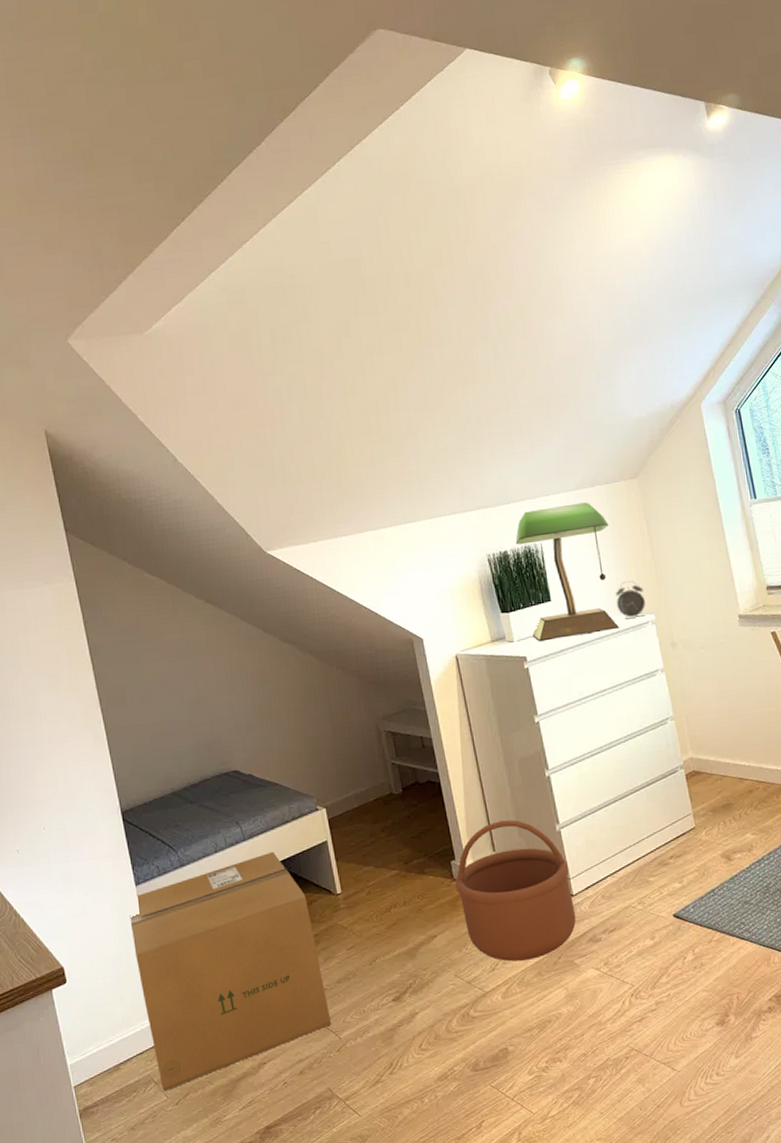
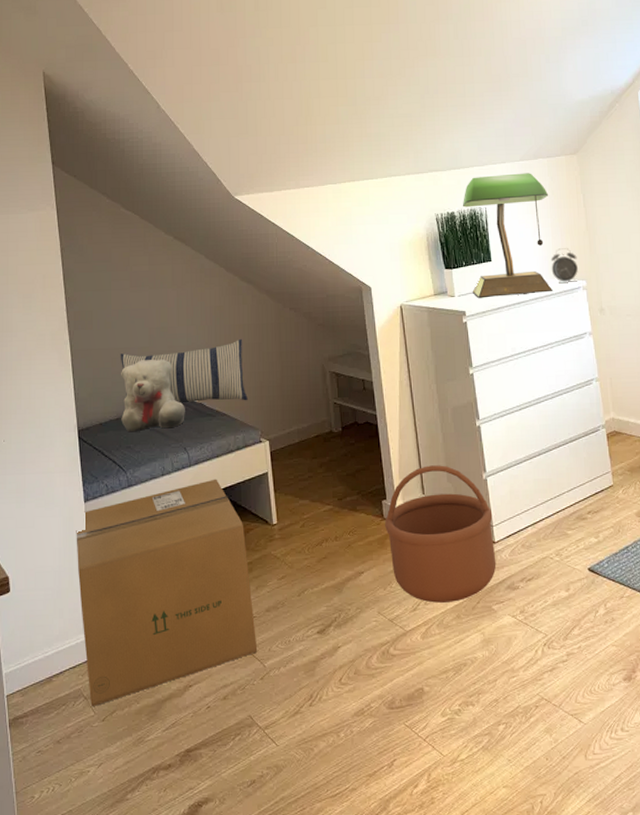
pillow: none [158,703,300,776] -> present [120,338,248,404]
teddy bear: none [160,731,234,810] -> present [120,359,185,432]

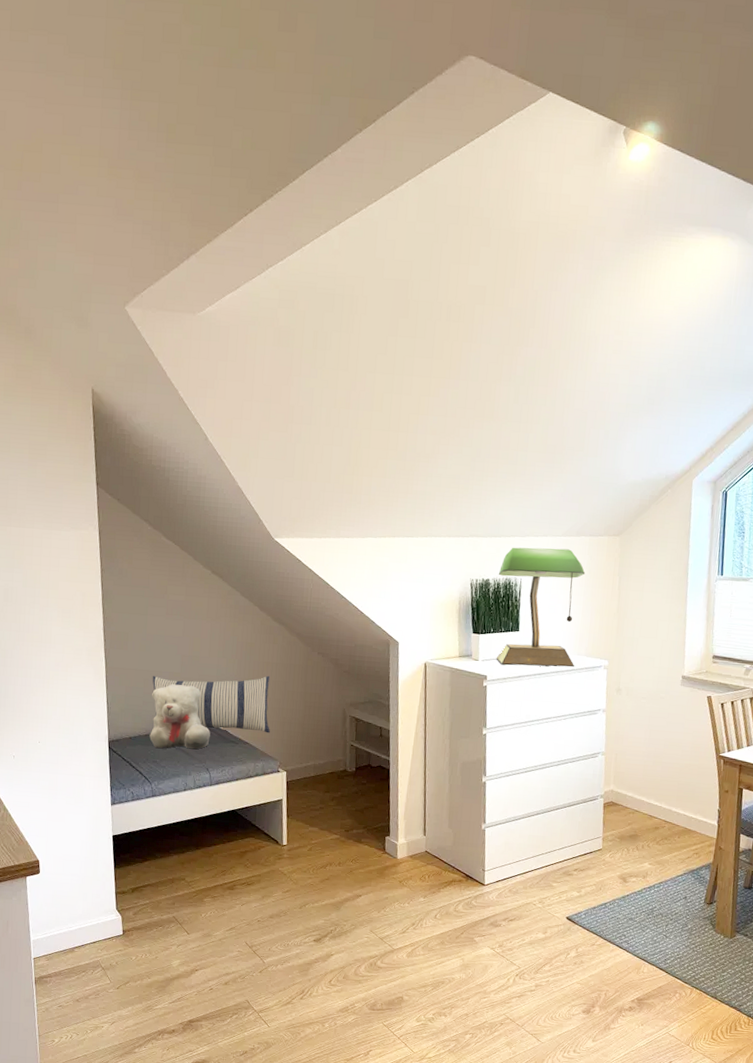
box: present [76,479,258,706] -> none [101,799,259,976]
basket: present [385,465,496,603] -> none [385,811,486,930]
alarm clock: present [550,248,578,284] -> none [576,627,603,661]

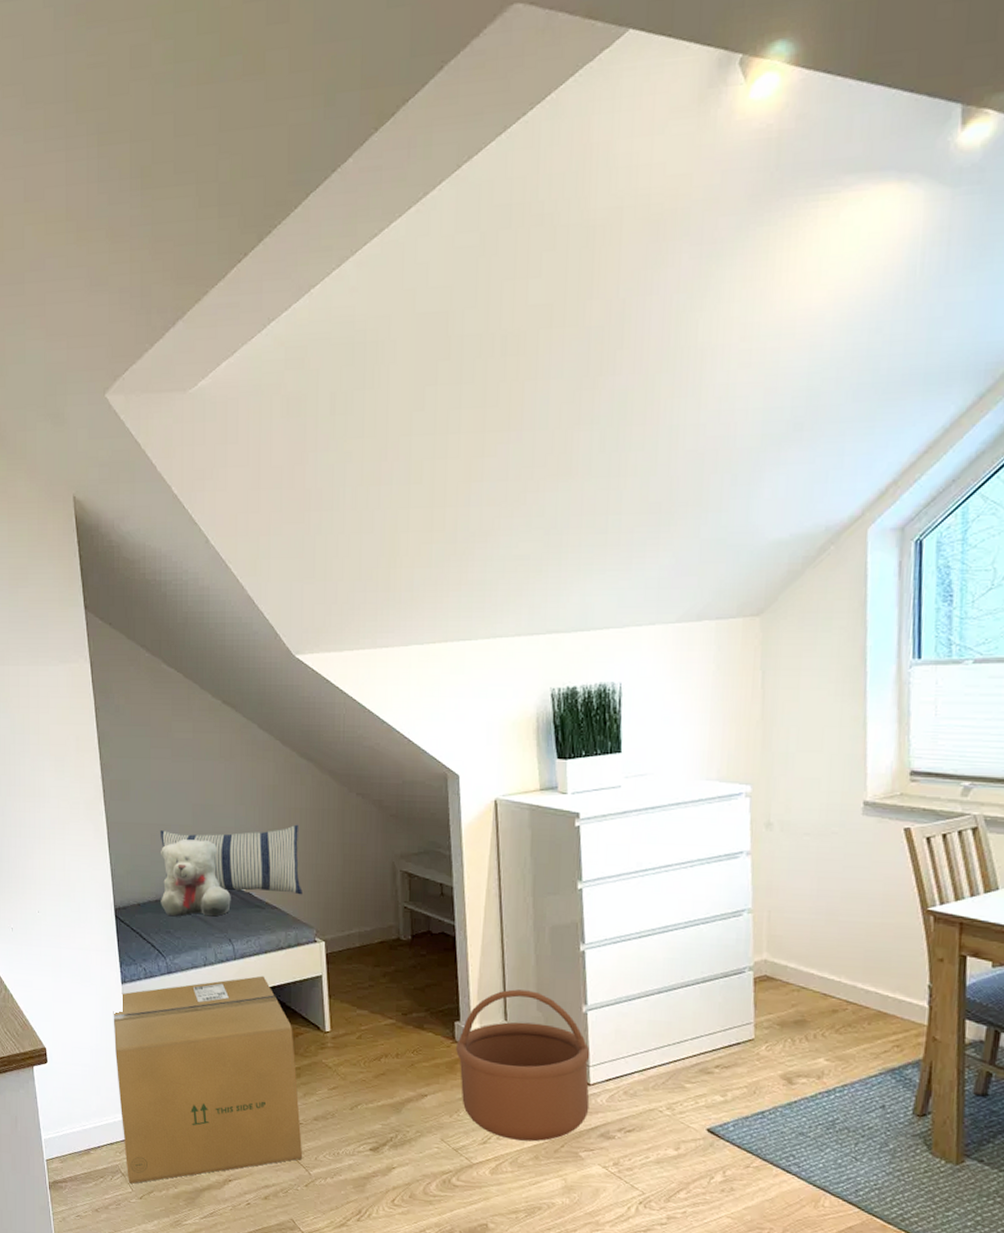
box: none [101,799,259,976] -> present [113,975,303,1184]
basket: none [385,811,486,930] -> present [456,989,591,1142]
table lamp: present [496,547,586,668] -> none [588,639,713,799]

